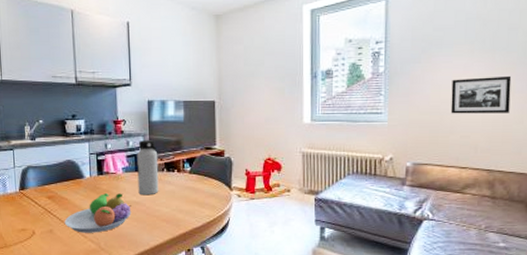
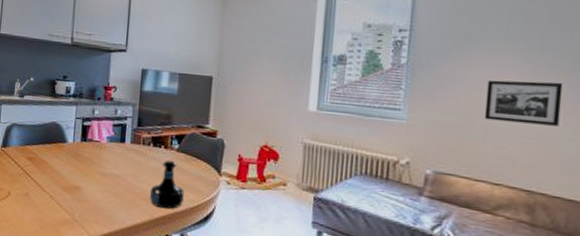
fruit bowl: present [64,193,132,233] -> none [41,161,112,203]
water bottle: present [137,140,159,196] -> none [120,110,146,170]
tequila bottle: none [169,182,200,227] -> present [150,160,184,209]

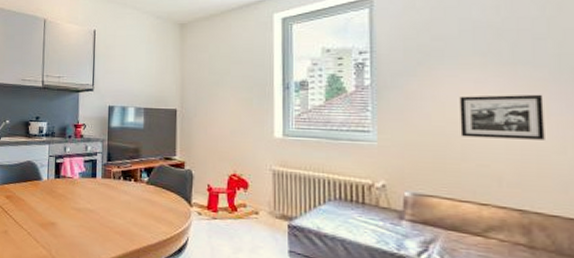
tequila bottle: present [150,160,184,209] -> none [123,193,156,242]

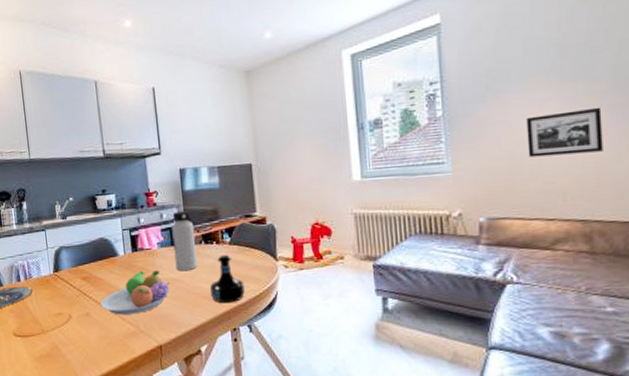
fruit bowl: none [19,198,85,239] -> present [100,270,170,315]
water bottle: none [93,146,116,204] -> present [172,211,198,272]
tequila bottle: none [123,193,156,242] -> present [210,254,245,304]

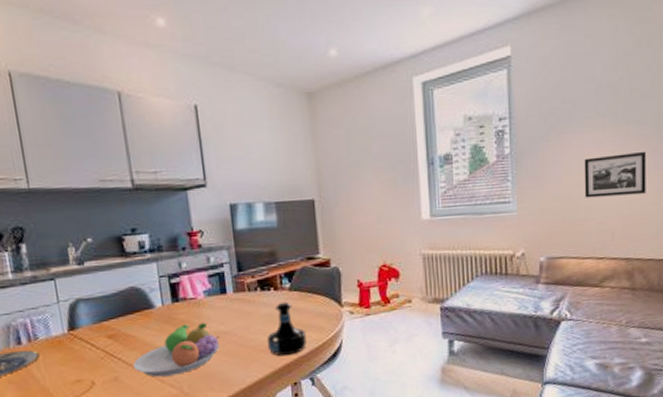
water bottle: present [172,211,198,272] -> none [221,253,253,323]

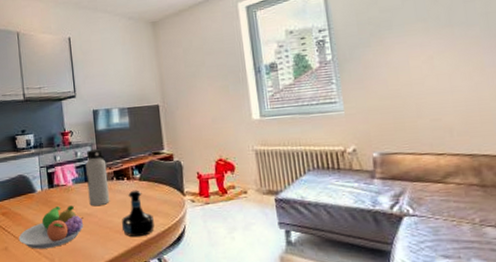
water bottle: none [221,253,253,323] -> present [86,149,110,207]
picture frame: present [584,151,647,198] -> none [409,50,483,97]

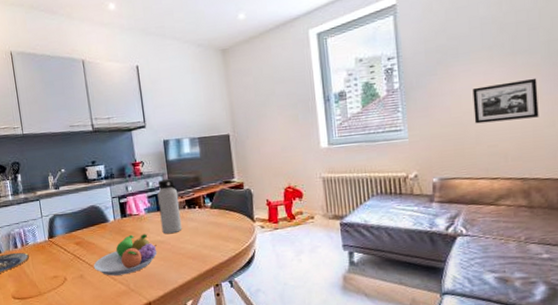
tequila bottle: present [122,190,155,238] -> none [194,217,226,262]
picture frame: none [409,50,483,97] -> present [472,78,539,124]

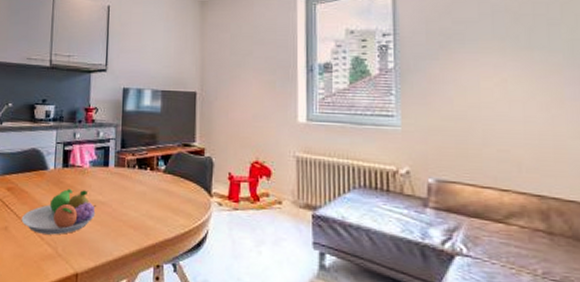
water bottle: present [157,179,182,234] -> none [105,131,130,195]
picture frame: present [472,78,539,124] -> none [480,79,561,125]

